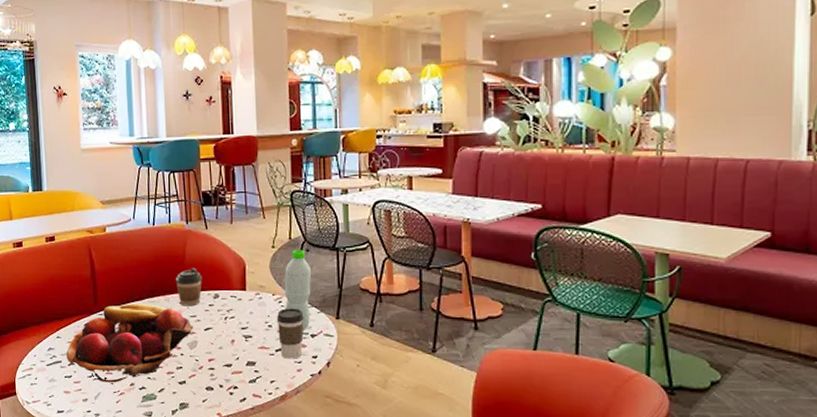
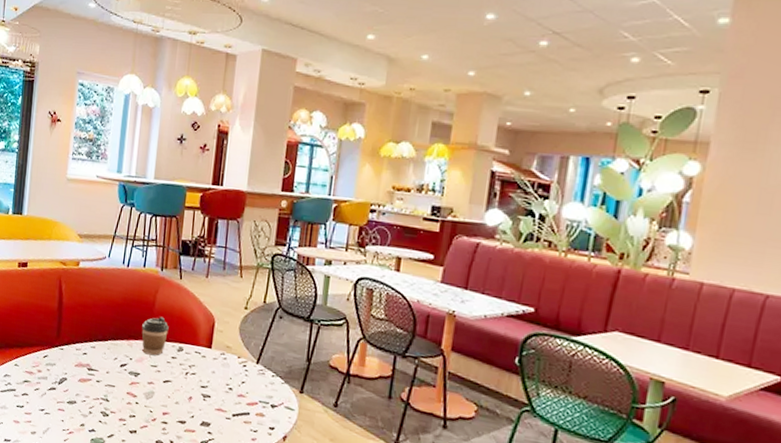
fruit basket: present [66,303,193,383] -> none [21,341,152,421]
coffee cup: present [276,308,304,359] -> none [237,373,267,427]
water bottle: present [284,250,312,330] -> none [249,315,282,399]

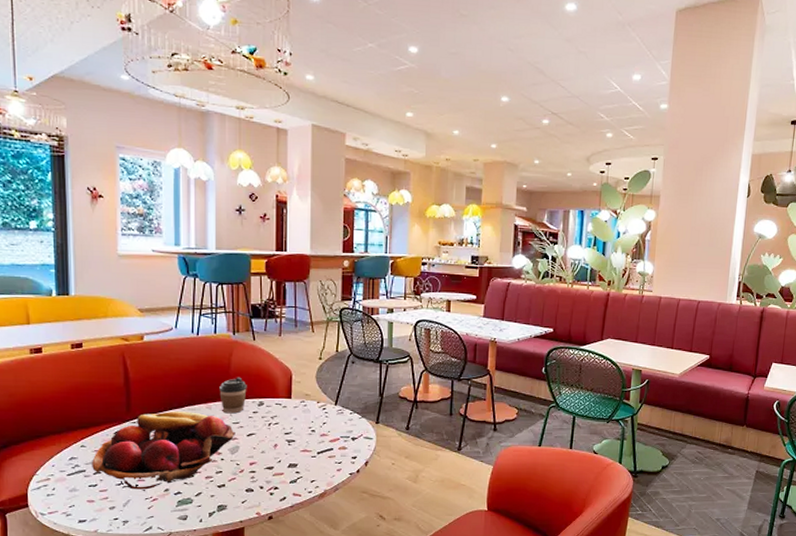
fruit basket: none [21,341,152,421] -> present [92,411,235,490]

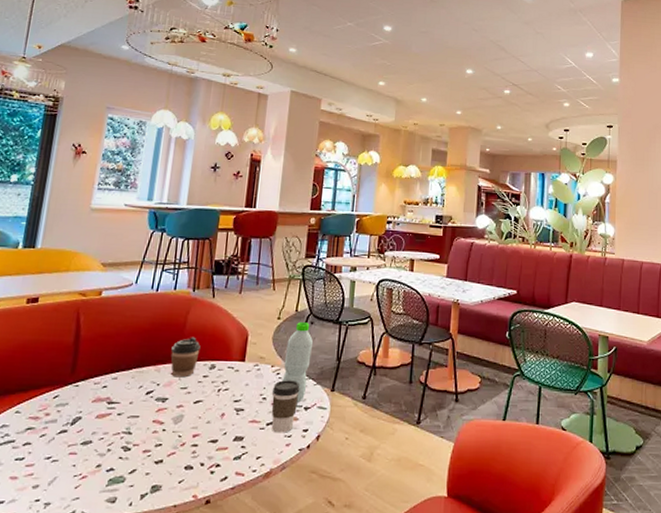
fruit basket: present [92,411,235,490] -> none [22,374,182,465]
coffee cup: none [319,414,346,460] -> present [271,380,300,433]
water bottle: none [329,362,356,434] -> present [282,322,314,403]

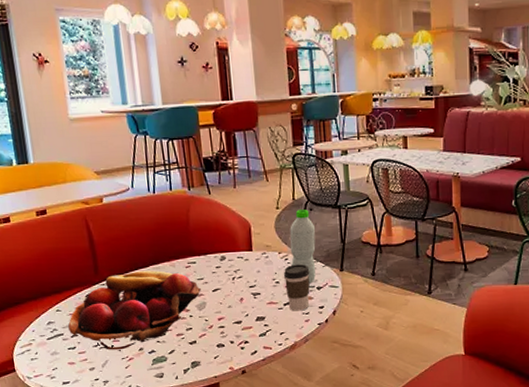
fruit basket: none [22,374,182,465] -> present [68,270,201,350]
coffee cup: present [170,336,201,378] -> none [180,232,208,270]

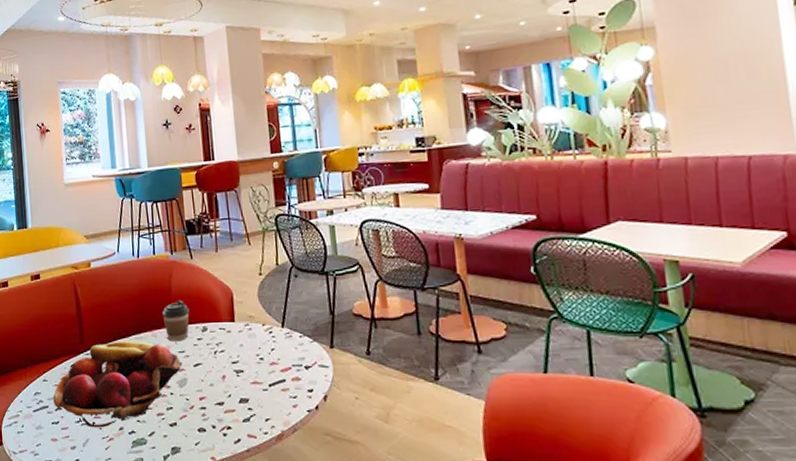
coffee cup: none [180,232,208,270] -> present [162,300,190,342]
coffee cup: present [283,264,310,311] -> none [267,338,298,394]
water bottle: present [289,209,316,284] -> none [273,276,304,362]

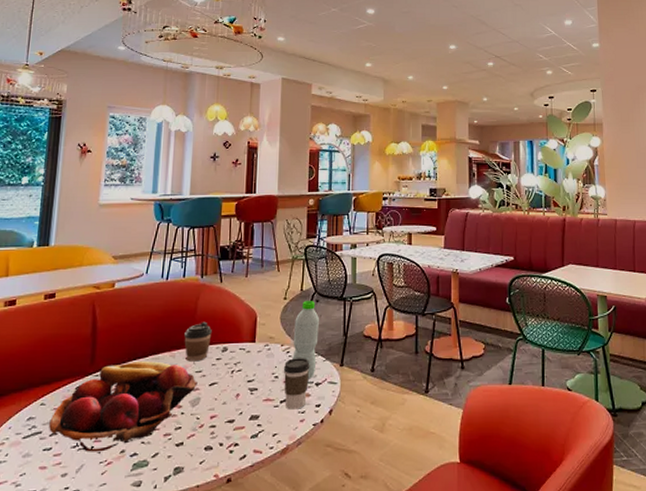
coffee cup: none [267,338,298,394] -> present [283,358,310,410]
water bottle: none [273,276,304,362] -> present [292,301,320,379]

